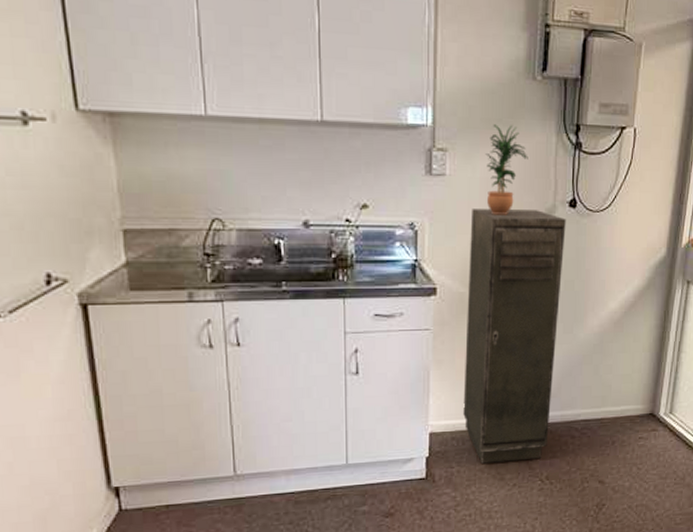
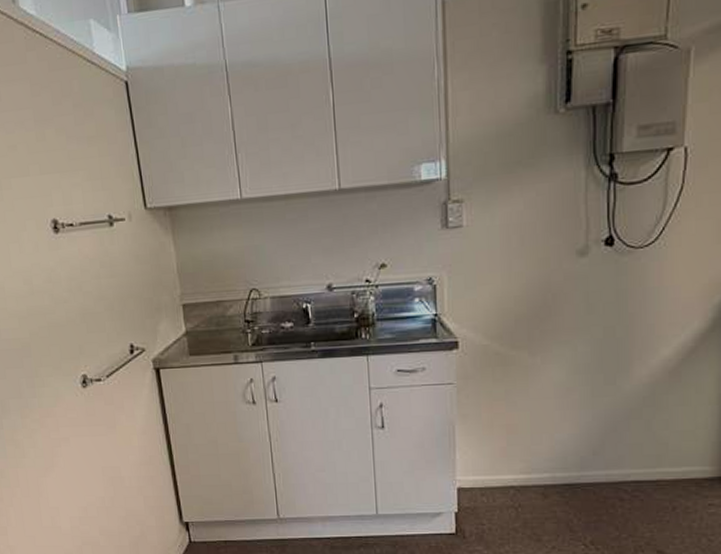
storage cabinet: present [463,209,566,464] -> none [491,252,602,523]
potted plant: present [485,124,528,215] -> none [504,166,553,262]

